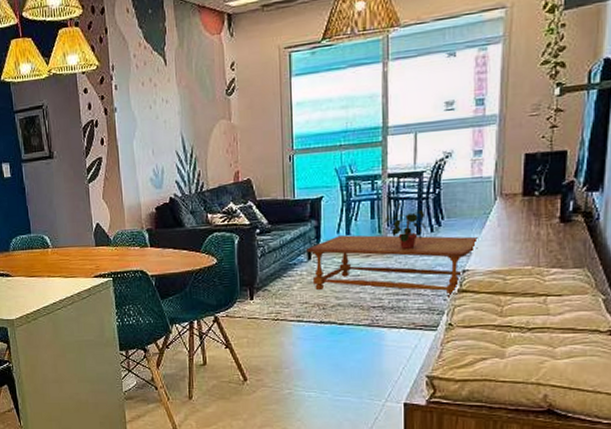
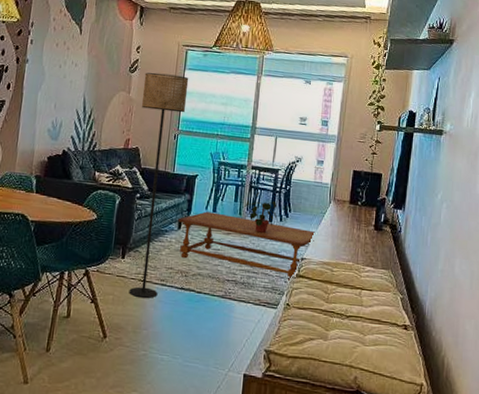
floor lamp: none [244,85,299,337] -> present [129,72,189,298]

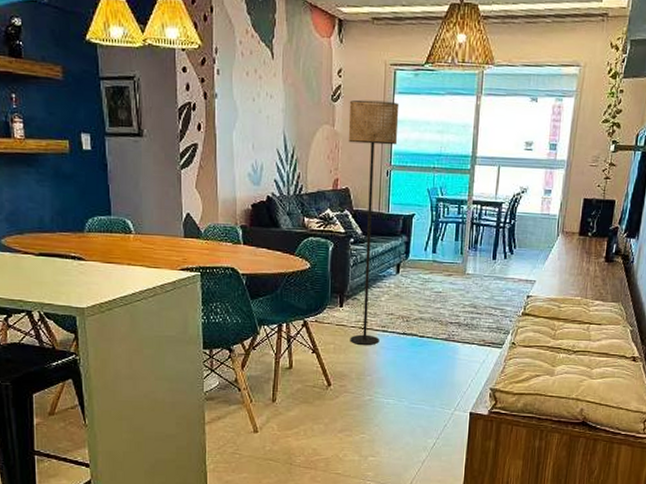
coffee table: present [178,211,315,283] -> none [396,253,541,322]
potted plant: present [246,191,277,233] -> none [467,228,501,272]

